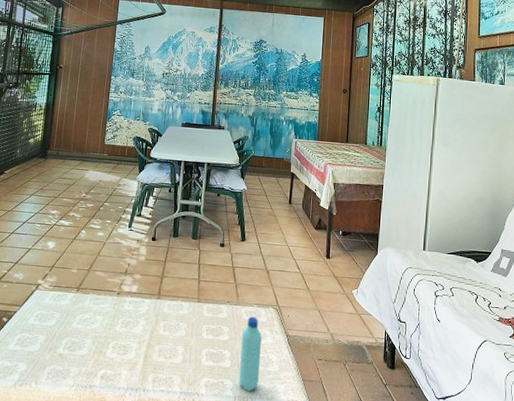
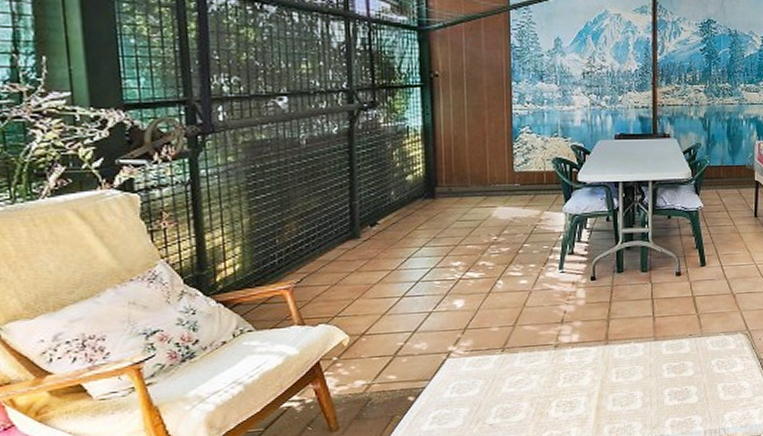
water bottle: present [239,316,262,391] -> none [709,346,731,423]

